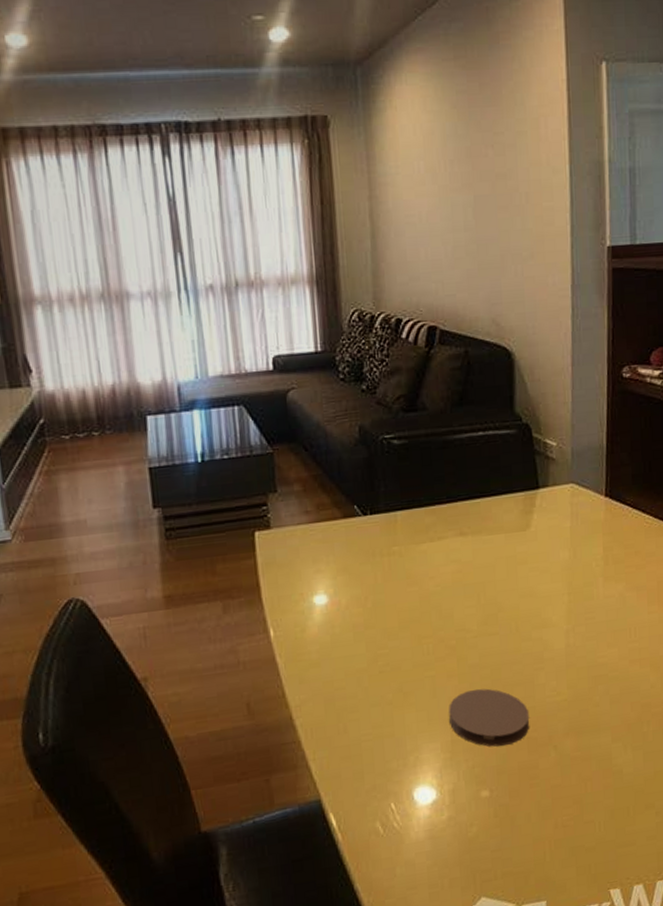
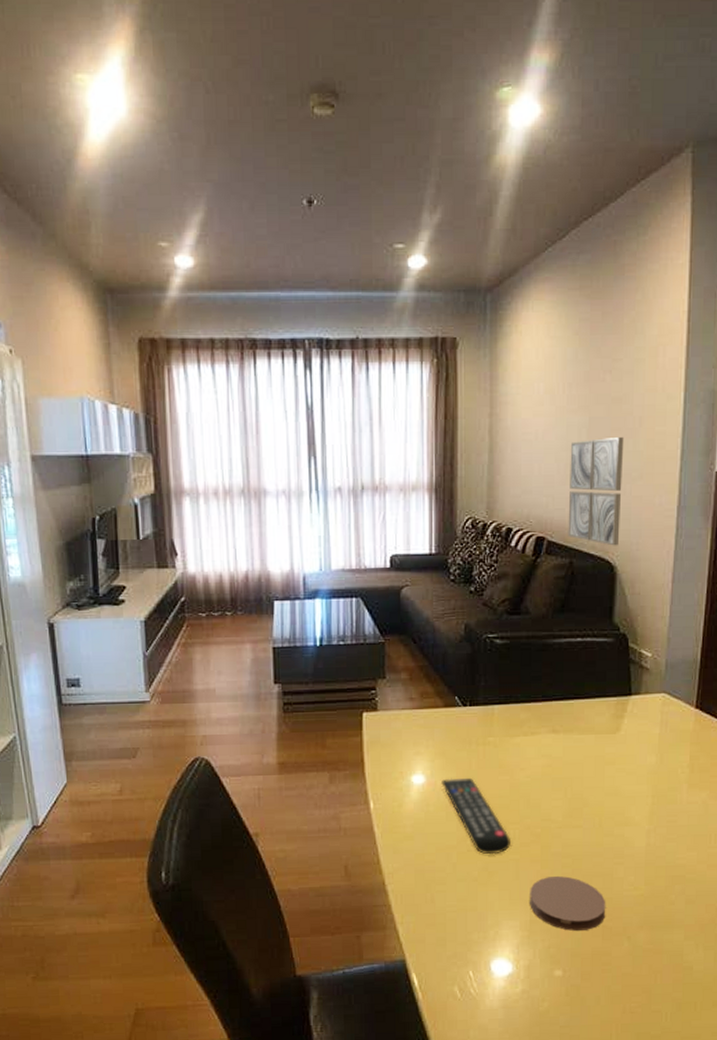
remote control: none [346,592,425,674] -> present [441,777,510,855]
wall art: none [456,214,515,332] -> present [568,436,624,546]

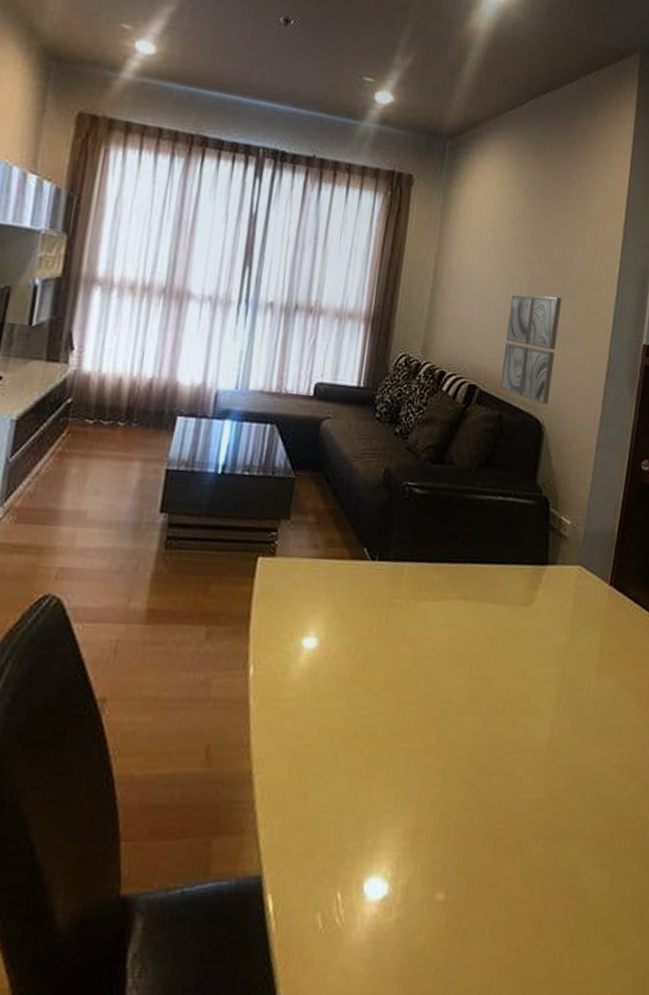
remote control: present [441,777,510,855] -> none [335,644,405,742]
coaster: present [530,875,606,931] -> none [417,771,502,842]

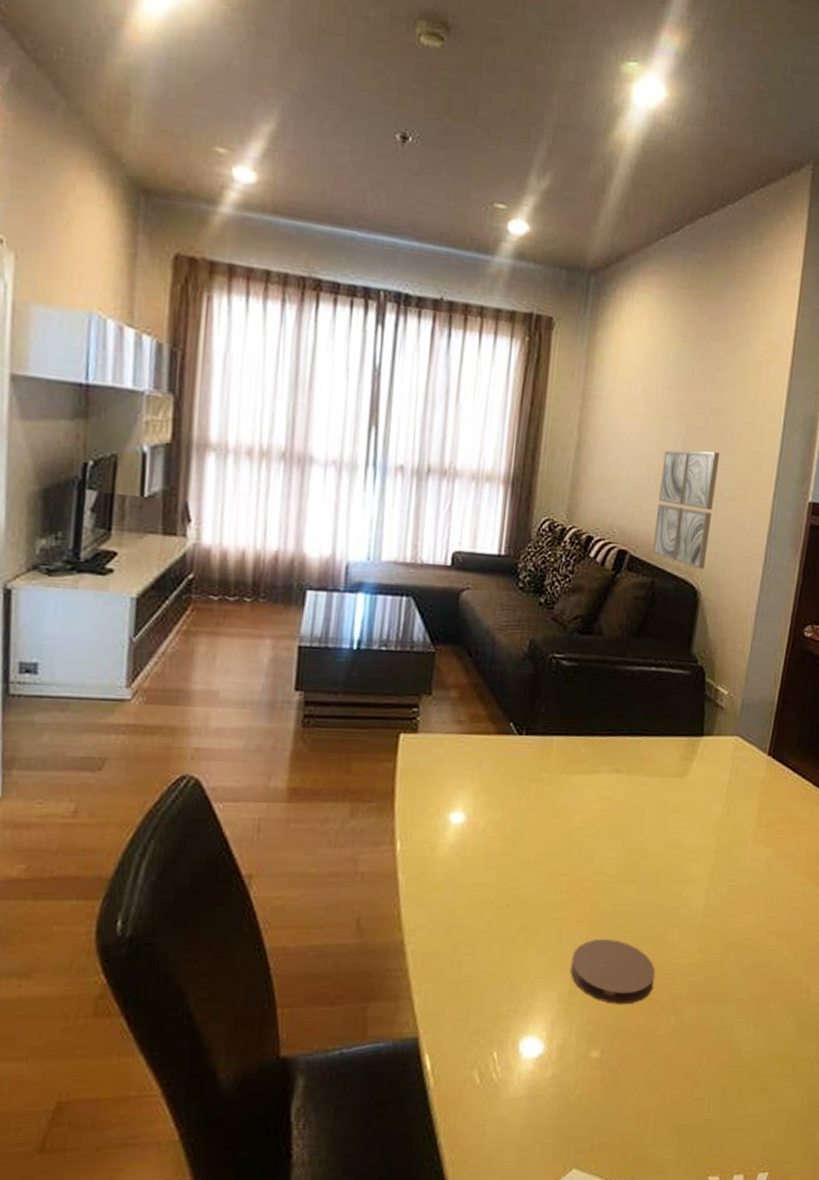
coaster: none [417,771,502,842] -> present [570,938,656,1004]

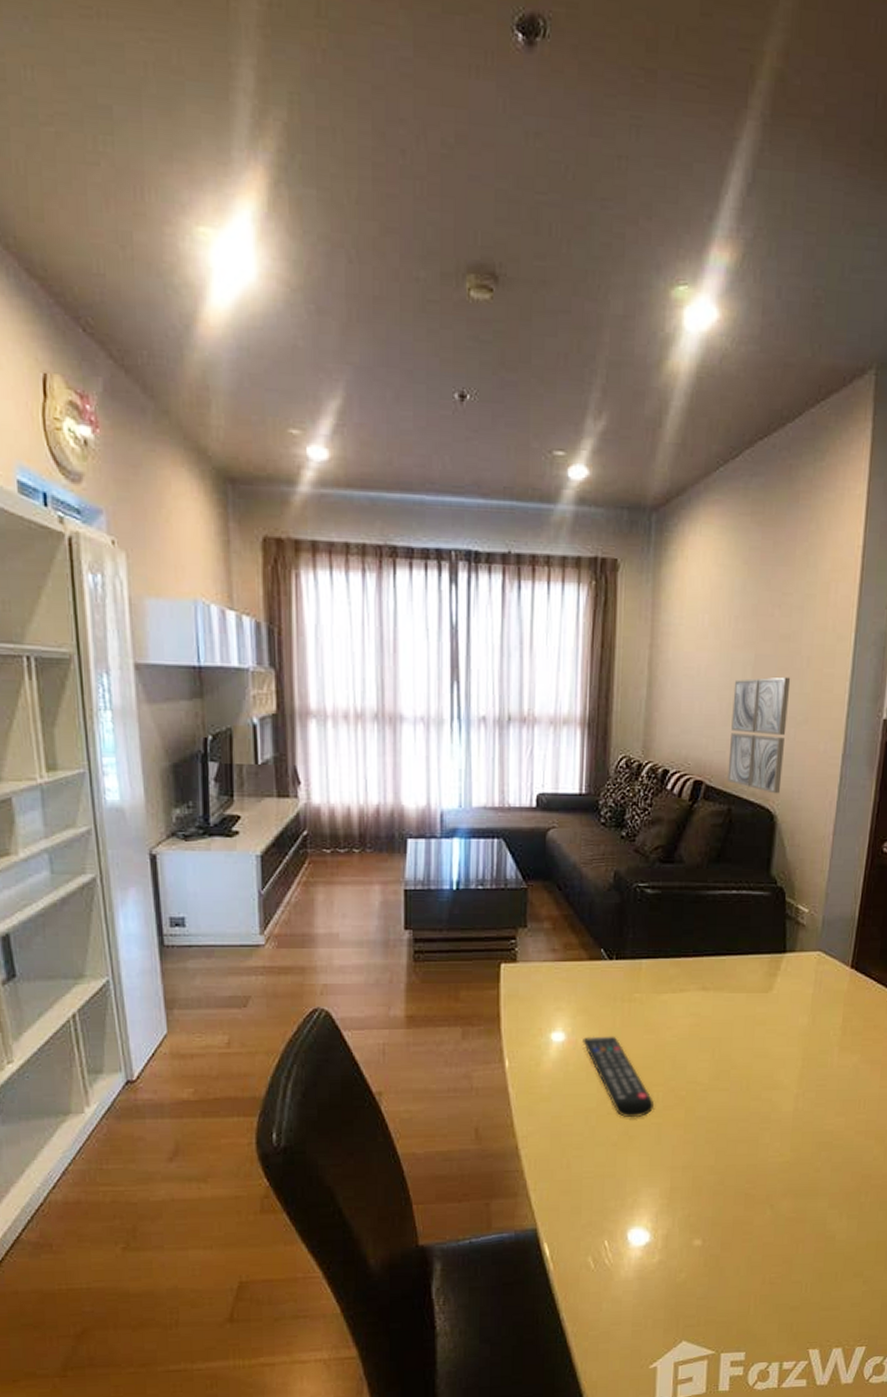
remote control: none [484,818,557,912] -> present [583,1036,654,1118]
coaster: present [570,938,656,1004] -> none [671,1140,750,1199]

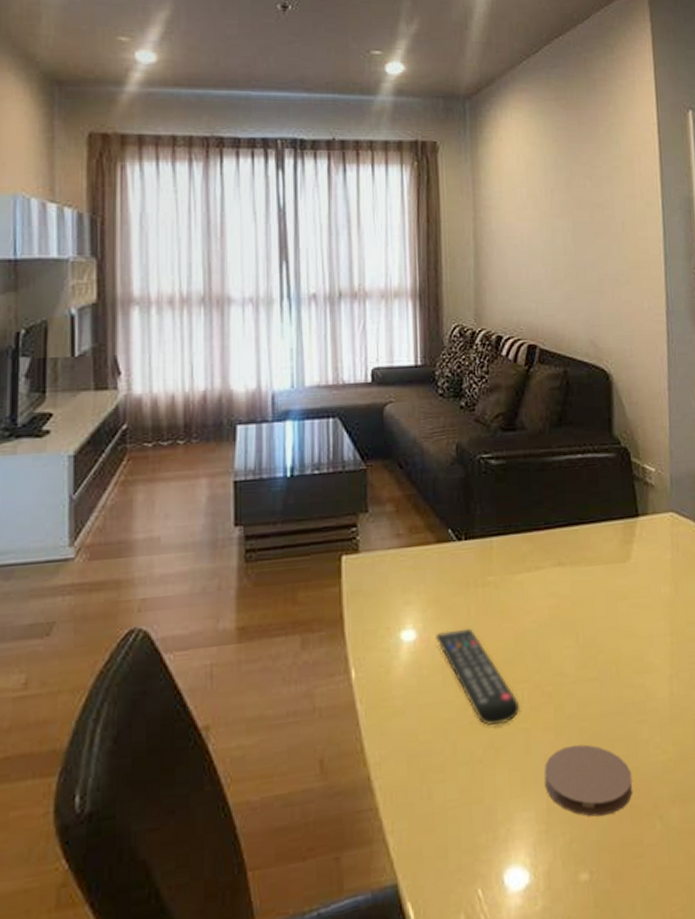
coaster: none [671,1140,750,1199] -> present [544,744,633,817]
wall art: present [727,676,791,794] -> none [556,241,613,353]

